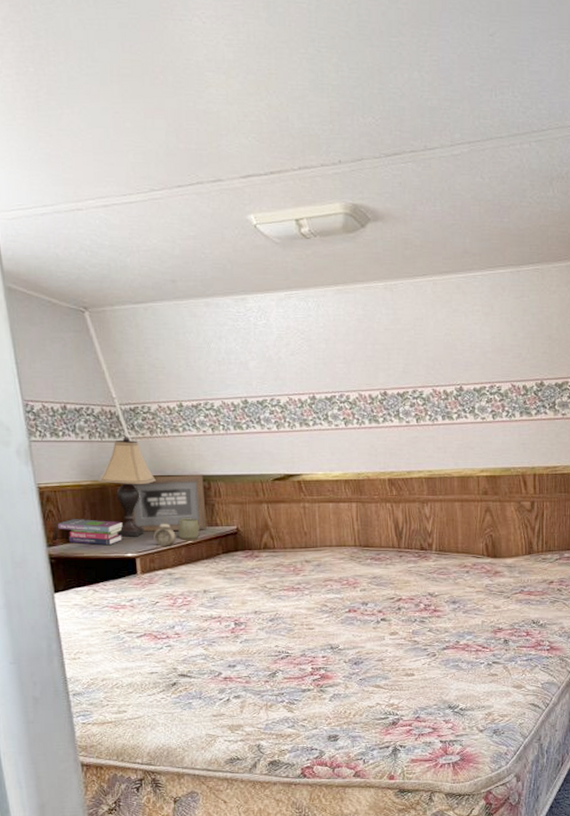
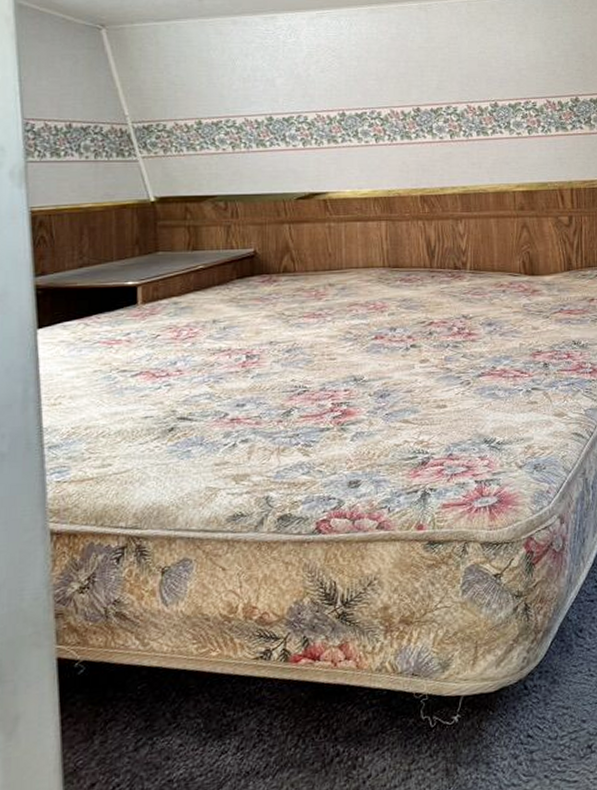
books: present [58,519,123,546] -> none [50,245,125,274]
lamp: present [98,437,157,537] -> none [100,156,168,264]
picture frame: present [132,474,207,532] -> none [137,194,221,257]
alarm clock: present [153,518,176,549] -> none [159,242,185,275]
mug: present [178,518,200,541] -> none [188,241,212,267]

